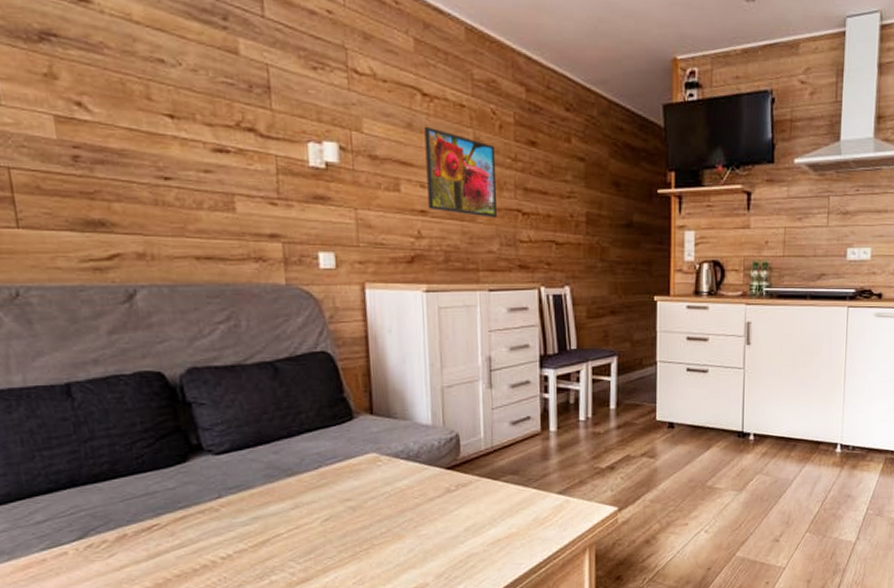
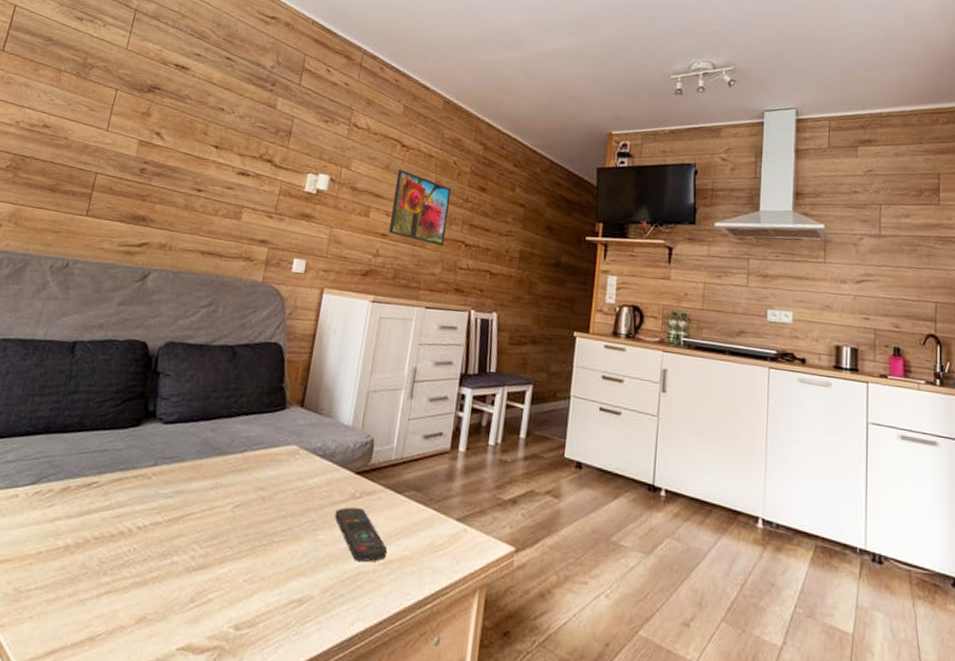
remote control: none [433,500,494,546] -> present [334,507,388,562]

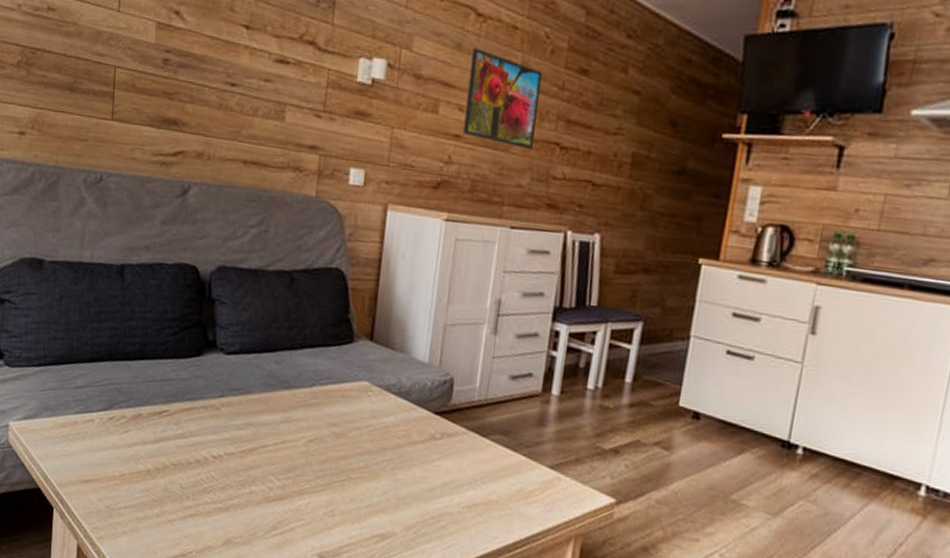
remote control: present [334,507,388,562] -> none [414,448,473,504]

